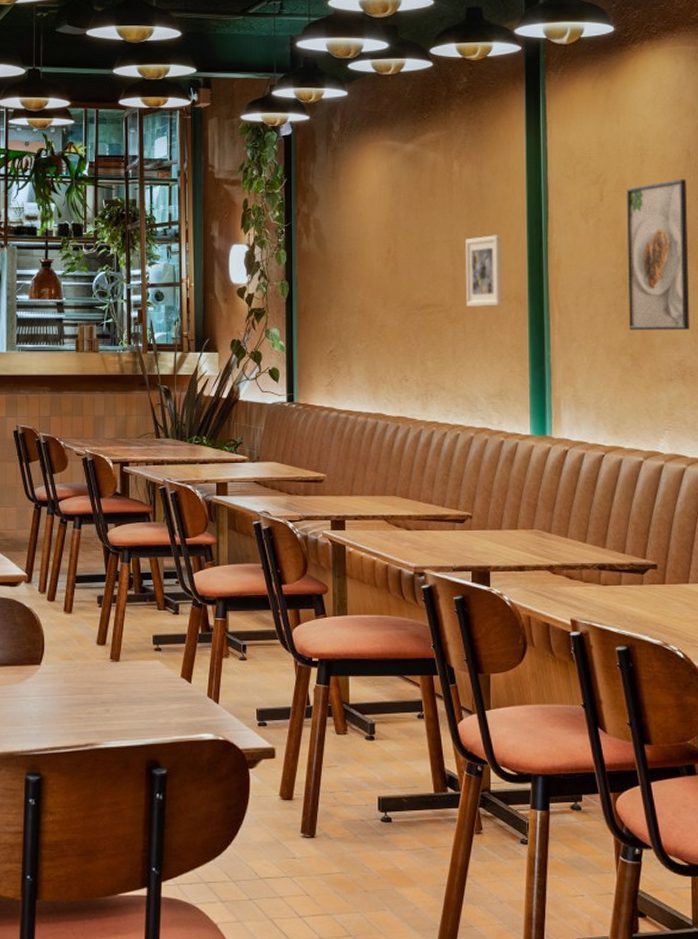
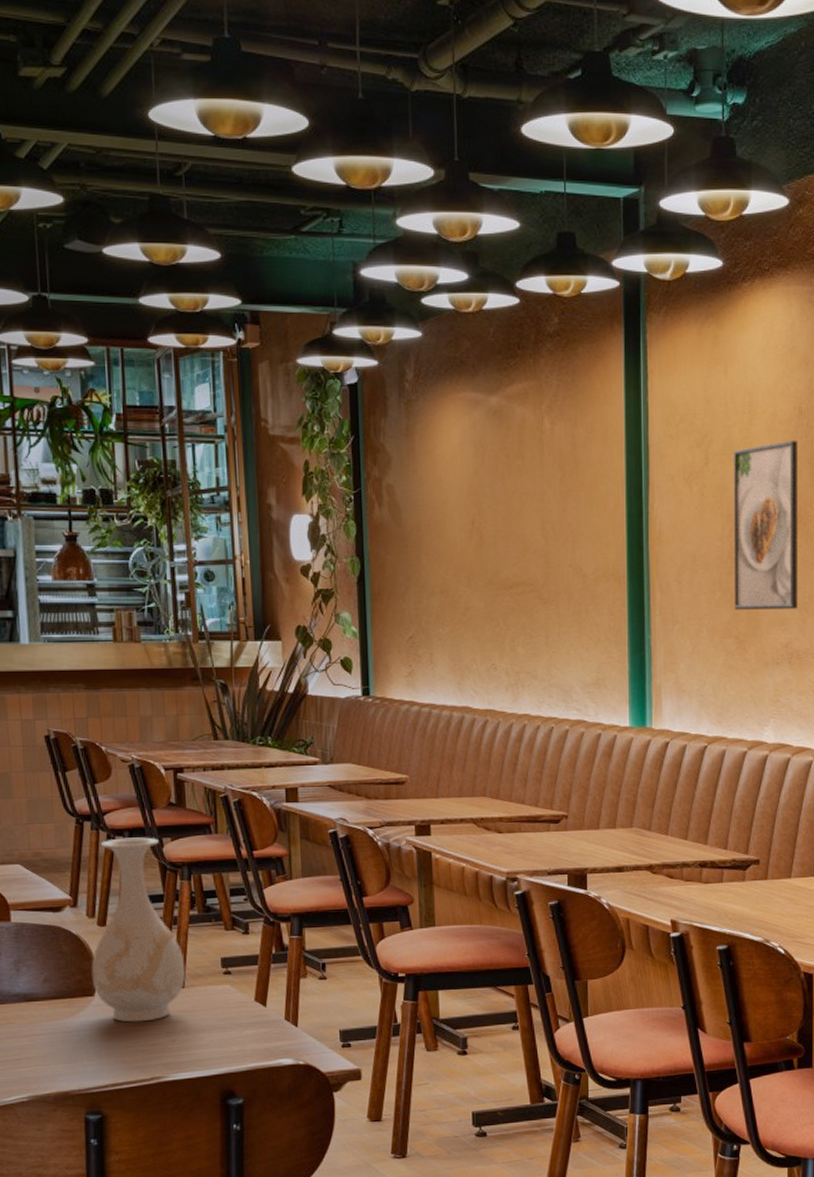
vase: none [39,522,121,691] -> present [91,837,186,1023]
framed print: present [466,235,502,307] -> none [558,503,599,585]

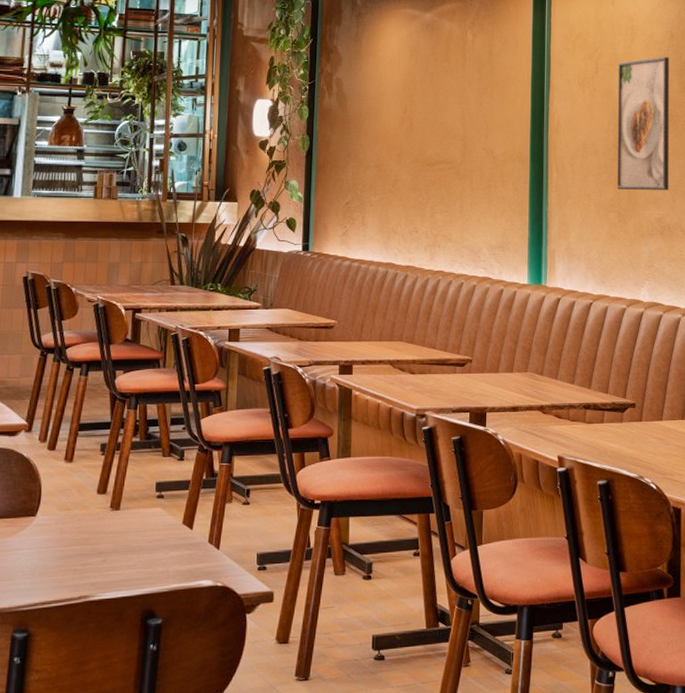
vase: present [91,837,186,1023] -> none [36,369,123,542]

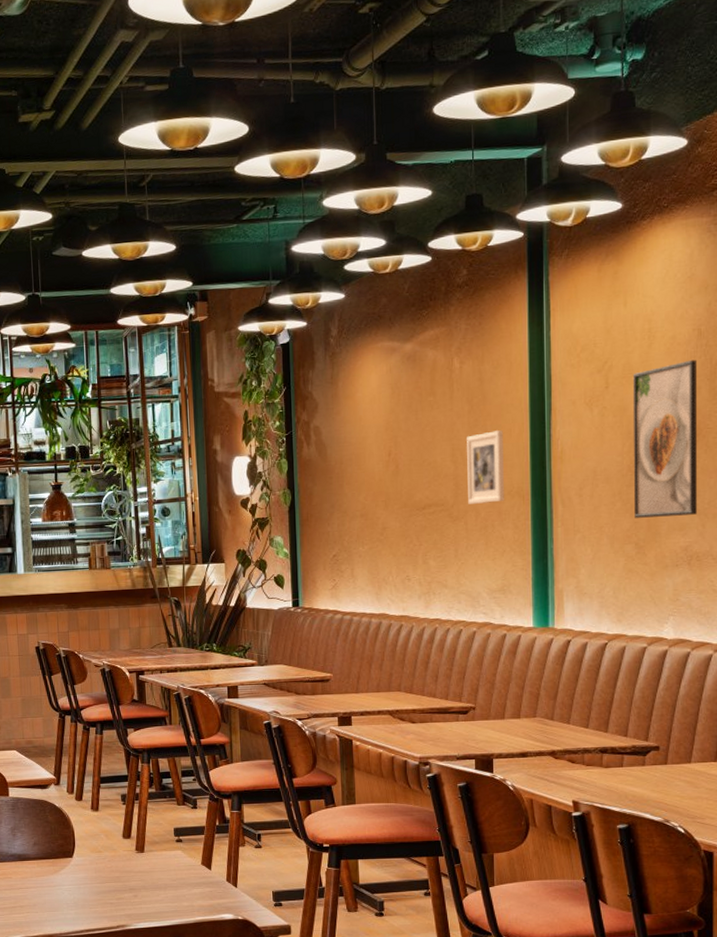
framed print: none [474,99,508,165] -> present [467,430,504,504]

